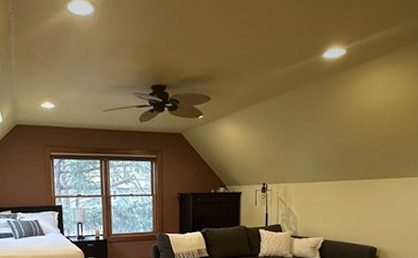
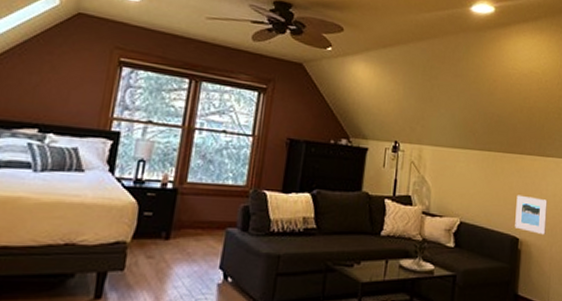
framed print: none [373,213,403,243] -> present [515,195,548,236]

